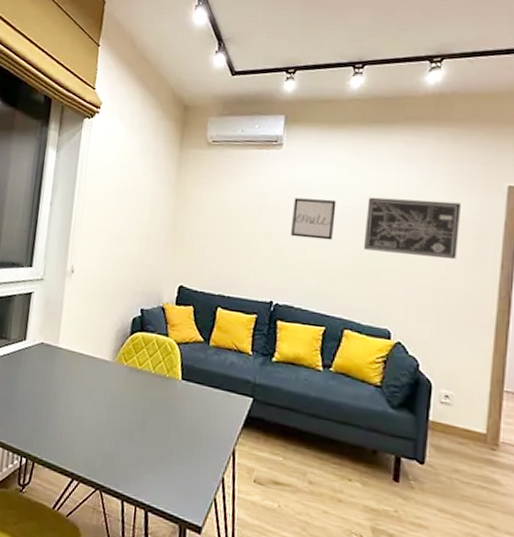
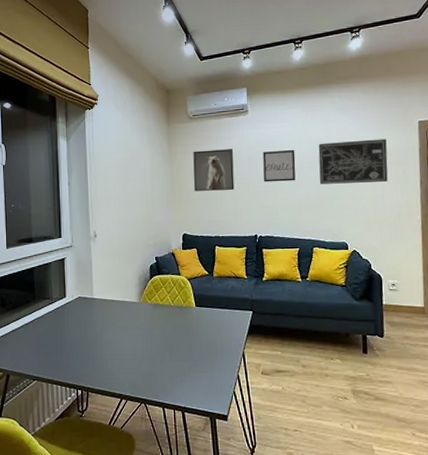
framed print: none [201,185,256,240] -> present [193,149,235,191]

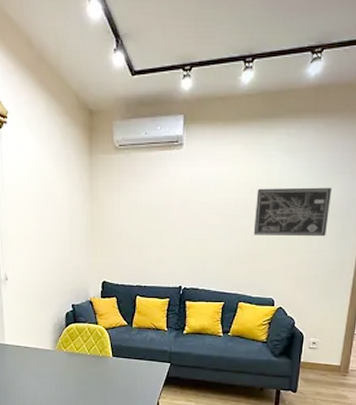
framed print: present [193,149,235,191] -> none [117,188,162,236]
wall art: present [263,149,296,182] -> none [194,193,231,230]

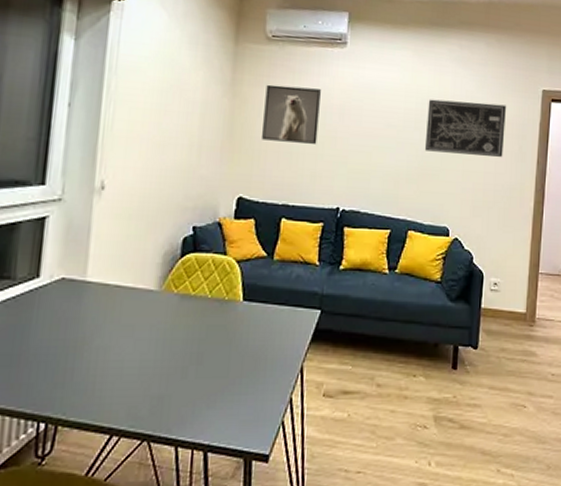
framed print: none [117,188,162,236] -> present [262,84,321,144]

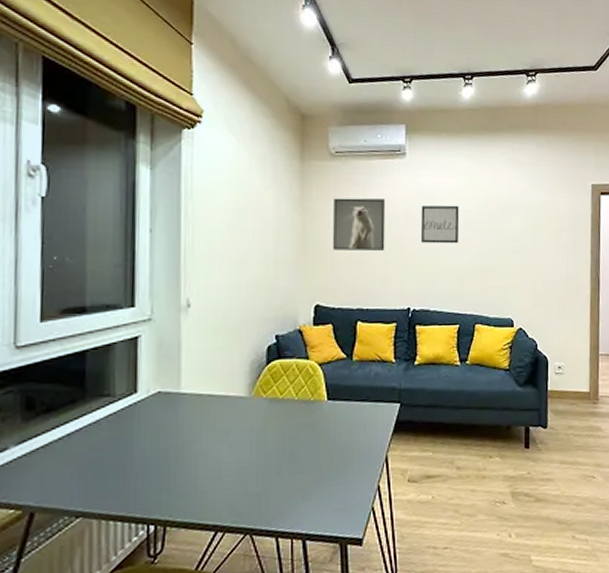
wall art: none [357,99,400,143] -> present [421,205,460,244]
wall art: present [424,99,507,158] -> none [485,200,560,251]

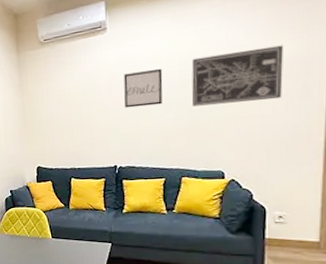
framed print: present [333,198,385,250] -> none [45,73,91,123]
wall art: none [485,200,560,251] -> present [191,45,284,107]

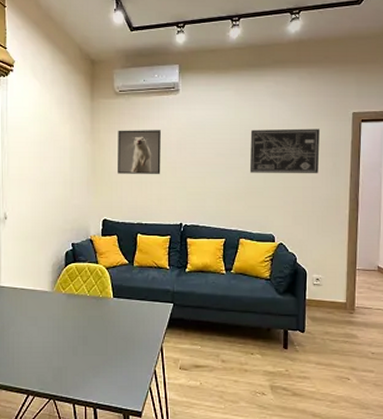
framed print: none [45,73,91,123] -> present [118,130,161,174]
wall art: present [123,68,163,108] -> none [192,134,226,168]

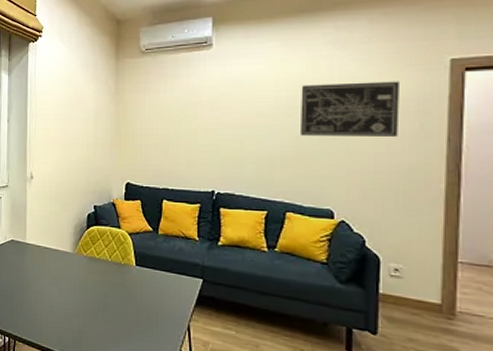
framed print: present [118,130,161,174] -> none [142,89,191,136]

